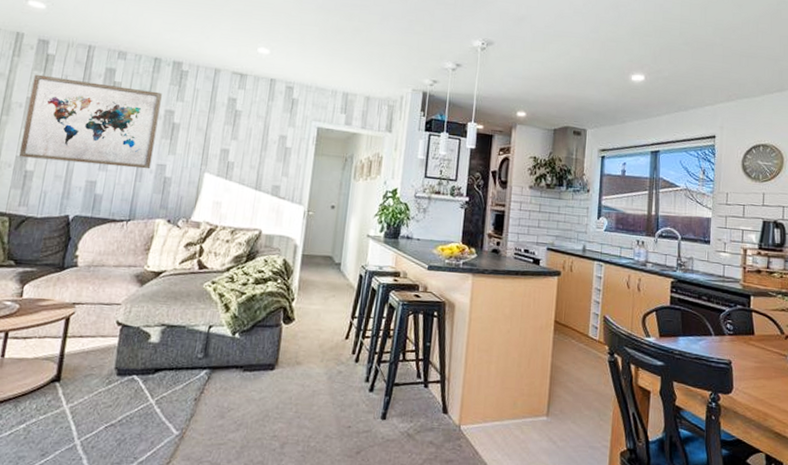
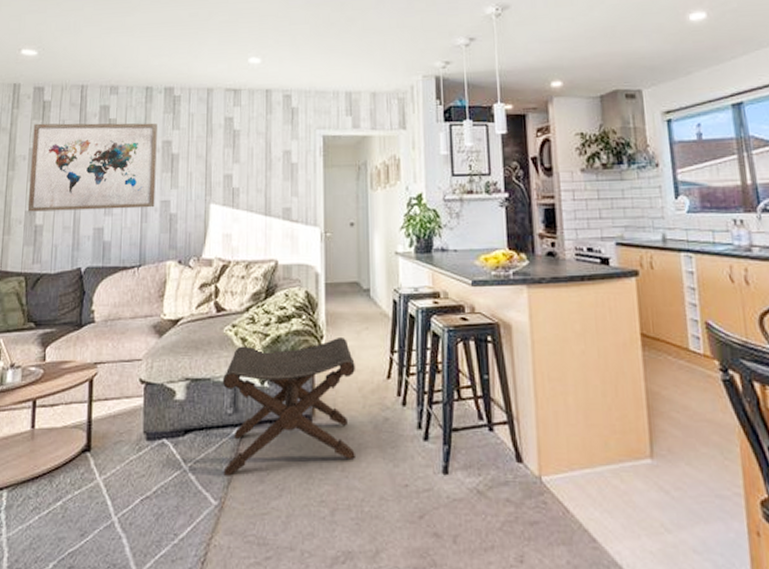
footstool: none [187,300,320,411] -> present [222,336,356,476]

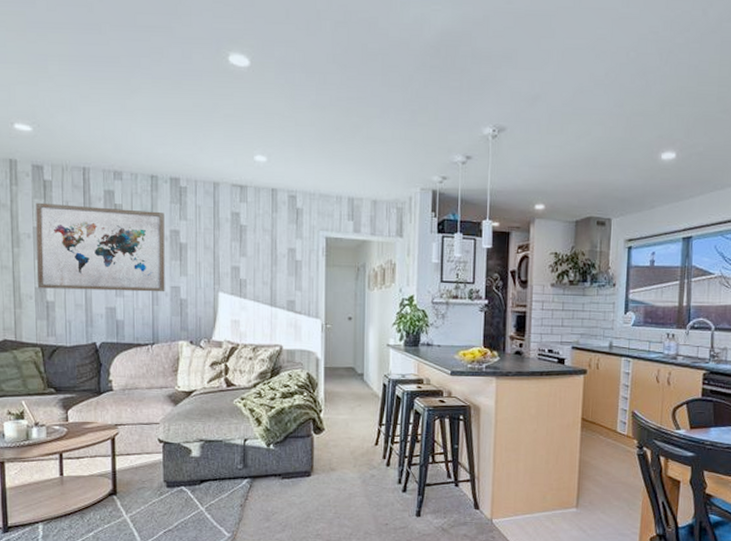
footstool: present [222,336,356,476] -> none [233,411,350,516]

